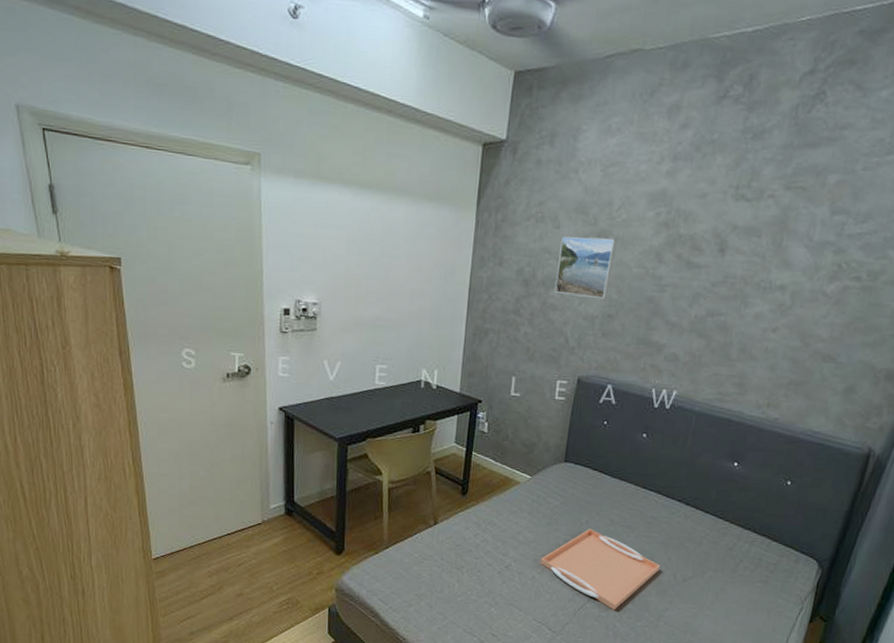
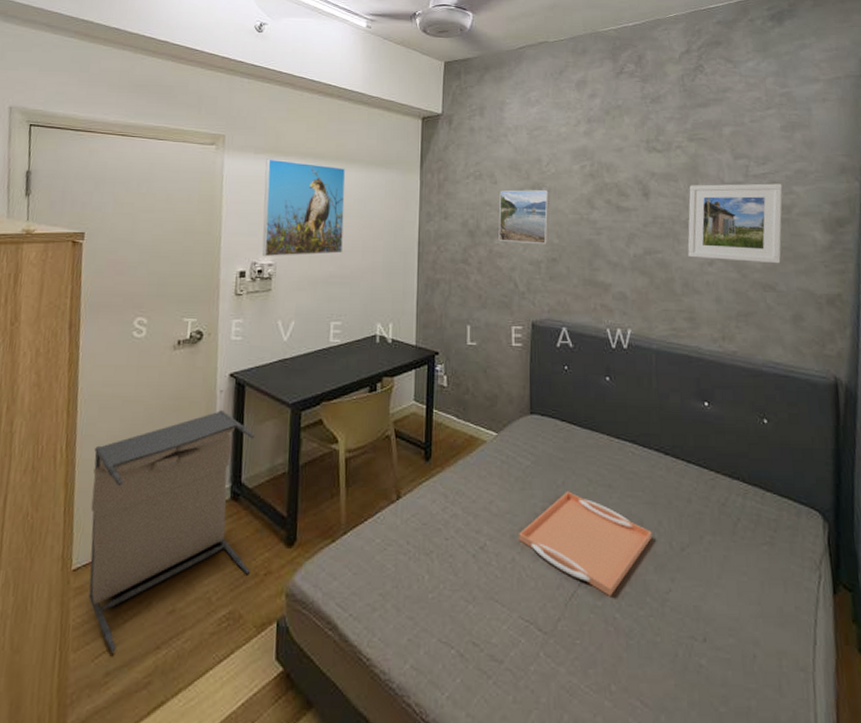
laundry hamper: none [159,440,305,620] -> present [89,410,255,653]
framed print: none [306,184,395,296] -> present [262,158,346,257]
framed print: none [753,242,877,335] -> present [687,183,783,264]

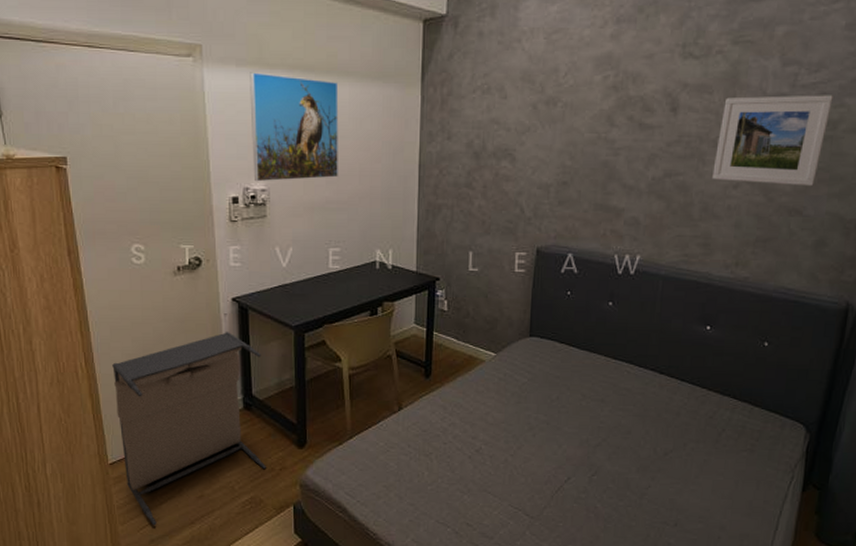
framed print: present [498,190,550,245] -> none [506,105,566,167]
serving tray: present [519,491,652,596] -> none [512,405,639,490]

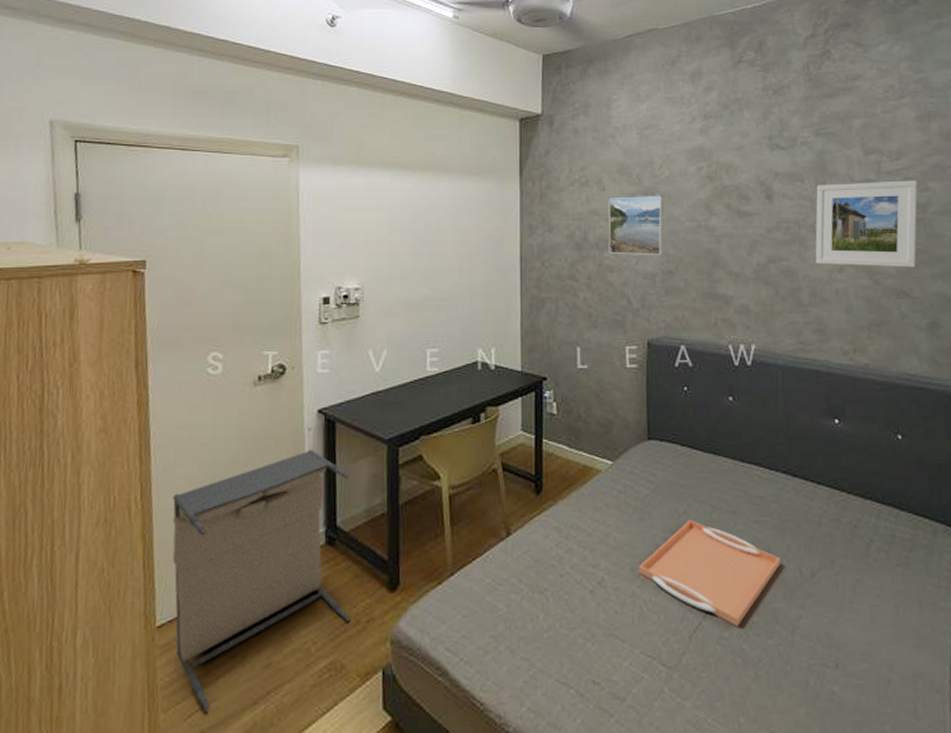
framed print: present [250,72,339,182] -> none [346,170,437,281]
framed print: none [506,105,566,167] -> present [608,196,664,256]
serving tray: none [512,405,639,490] -> present [639,519,781,626]

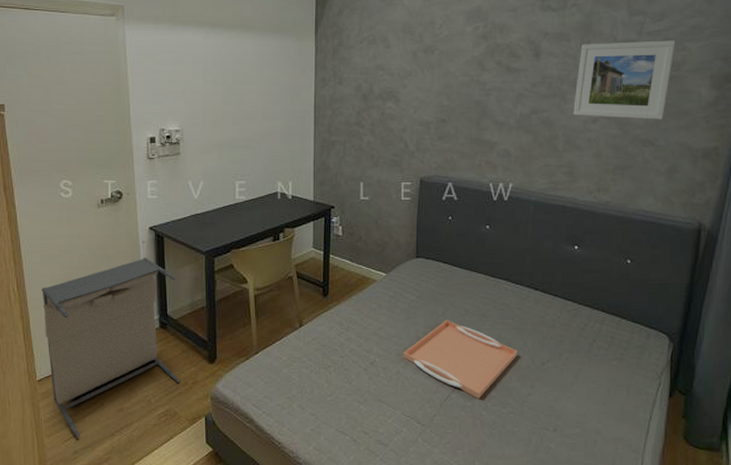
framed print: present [608,196,664,256] -> none [391,53,442,107]

